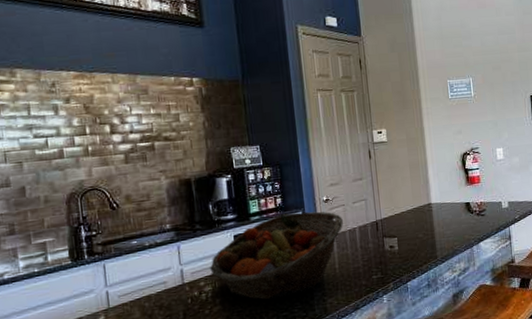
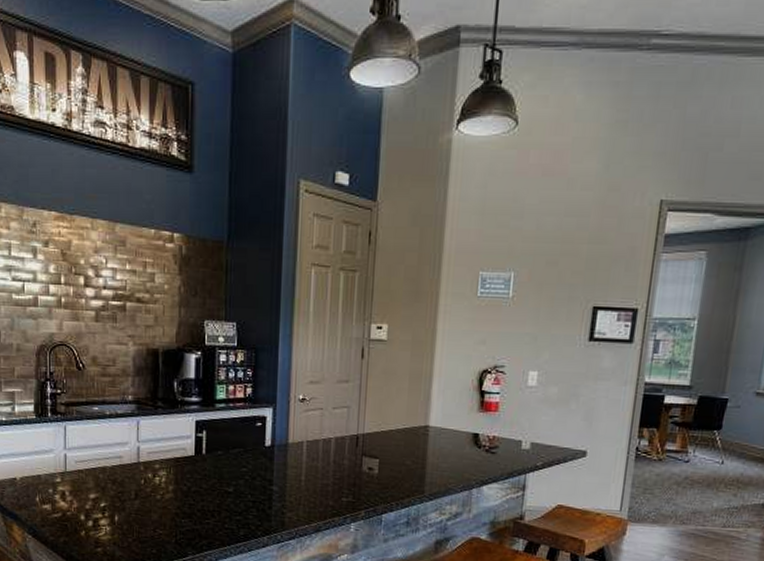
fruit basket: present [210,211,344,300] -> none [167,407,319,500]

